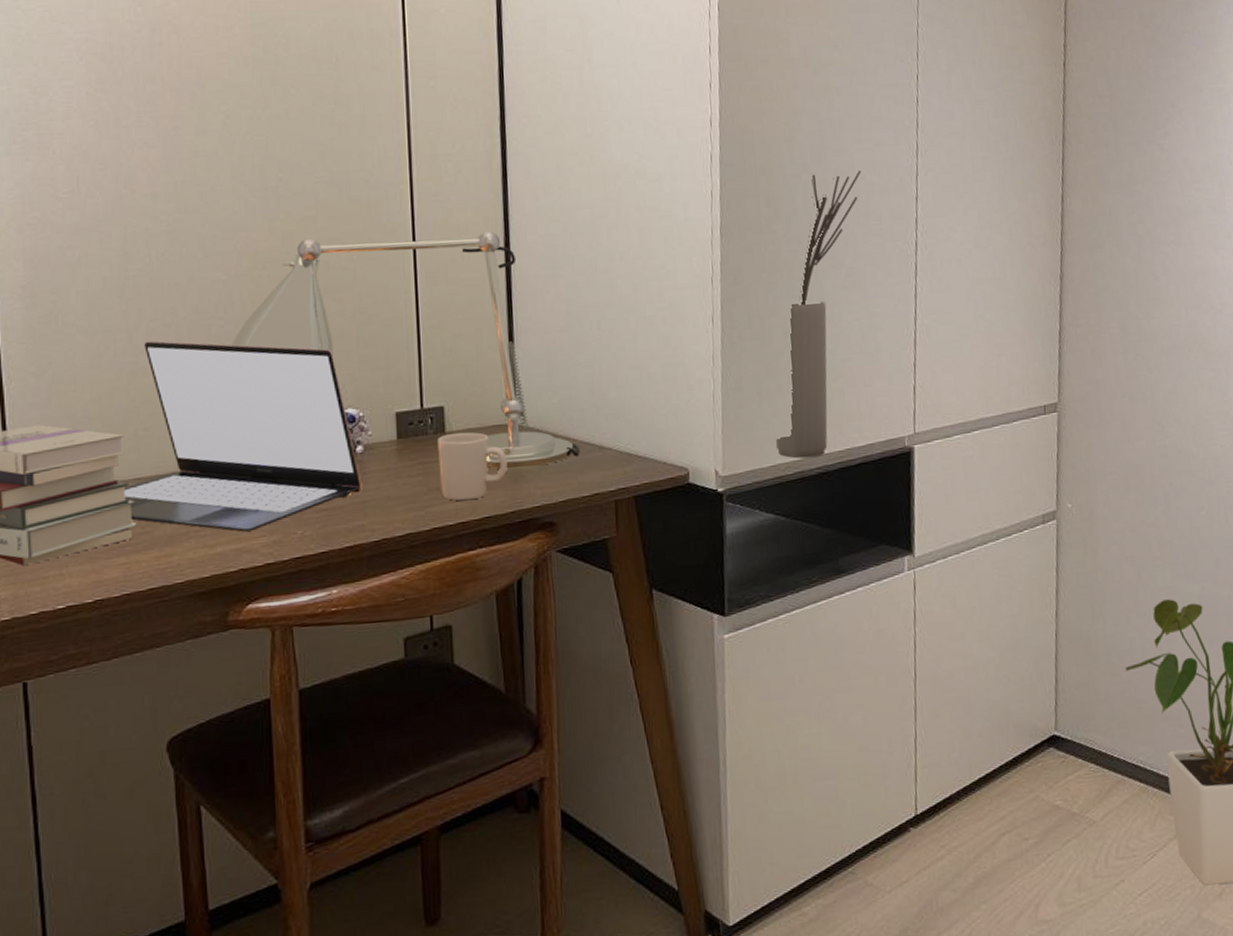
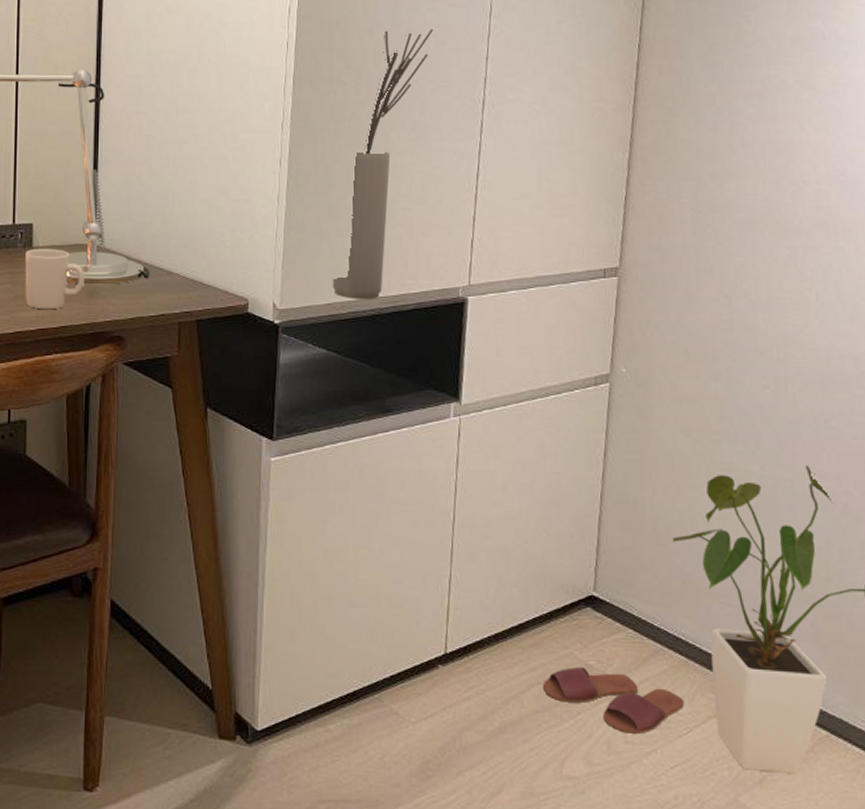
slippers: none [1013,808,1147,868] -> present [543,667,685,734]

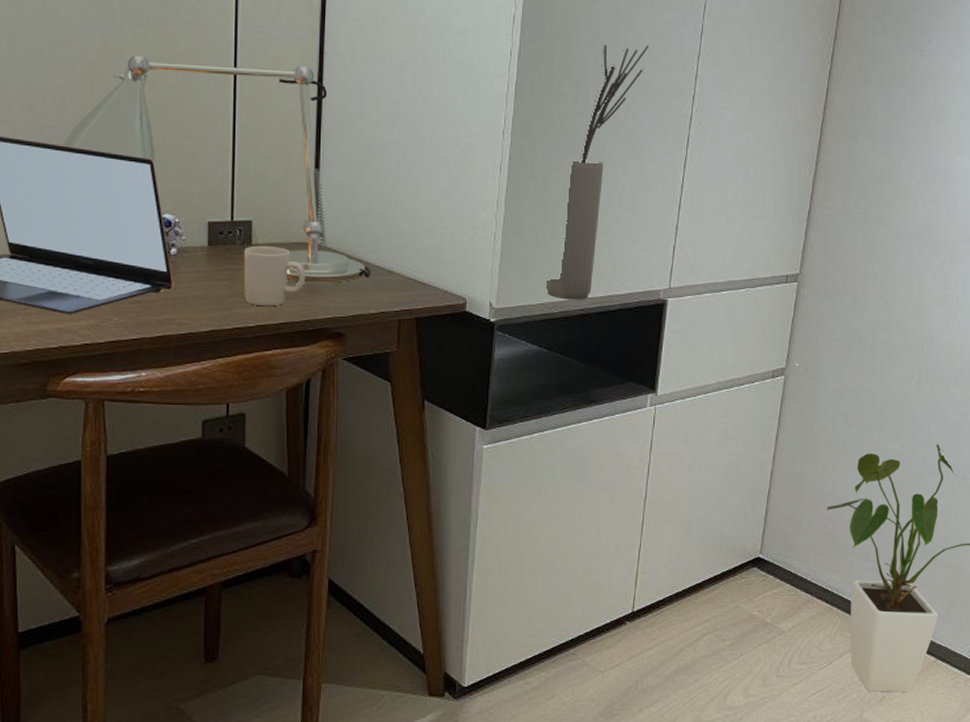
slippers: present [543,667,685,734] -> none [714,617,827,669]

